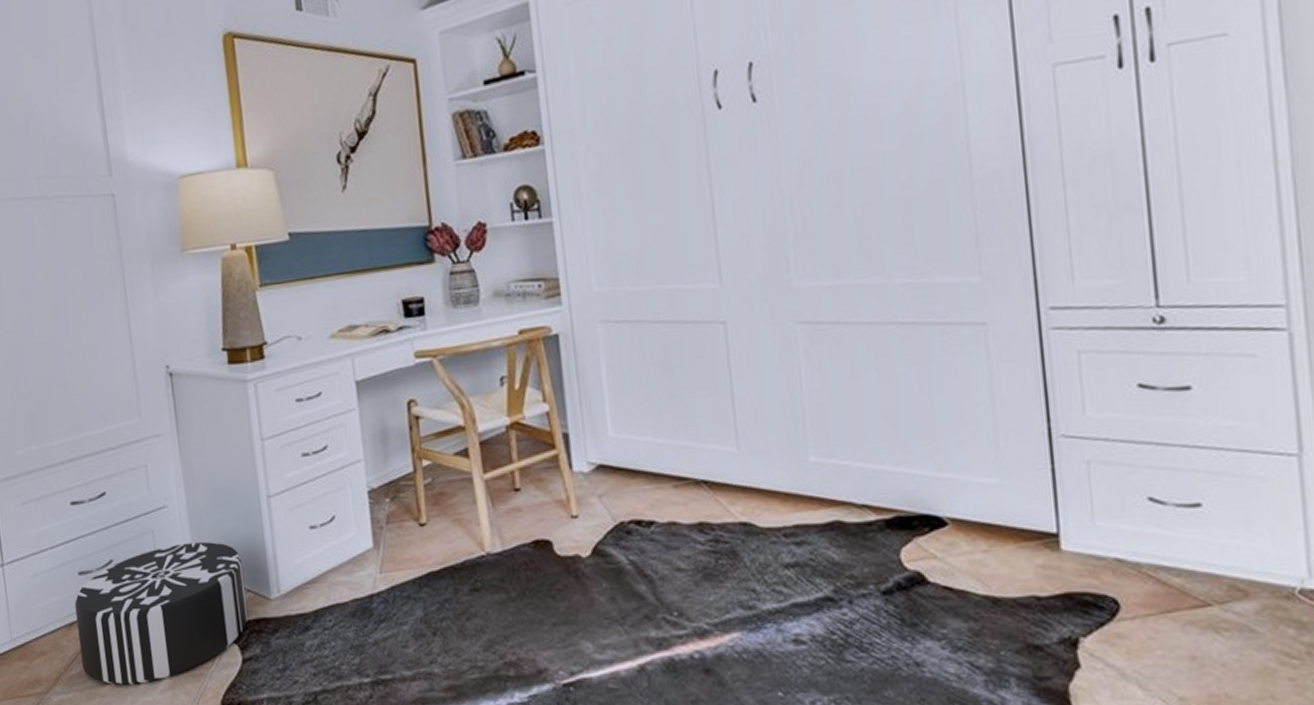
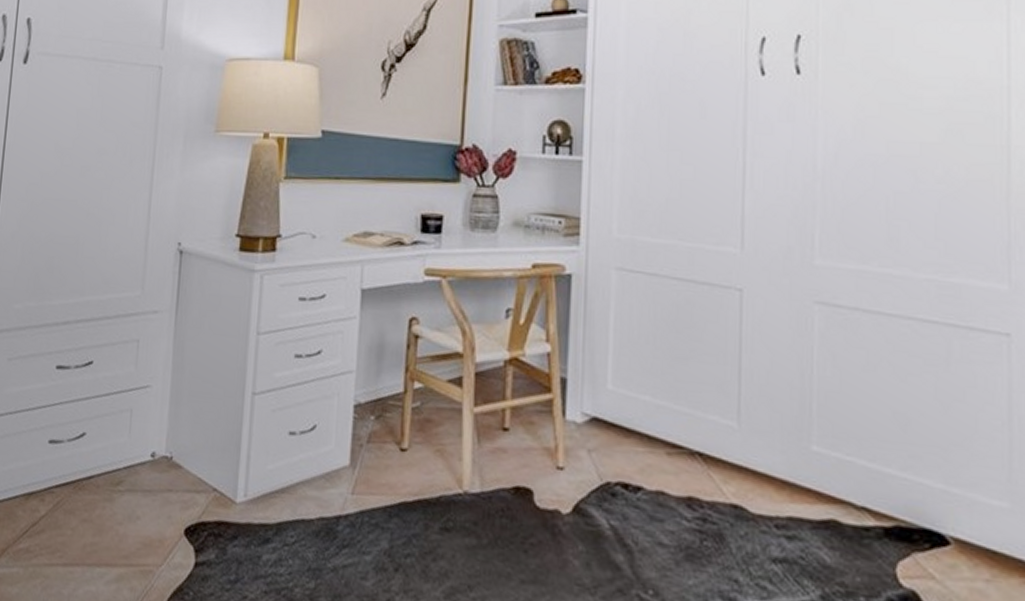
pouf: present [74,542,249,685] -> none [32,427,215,572]

